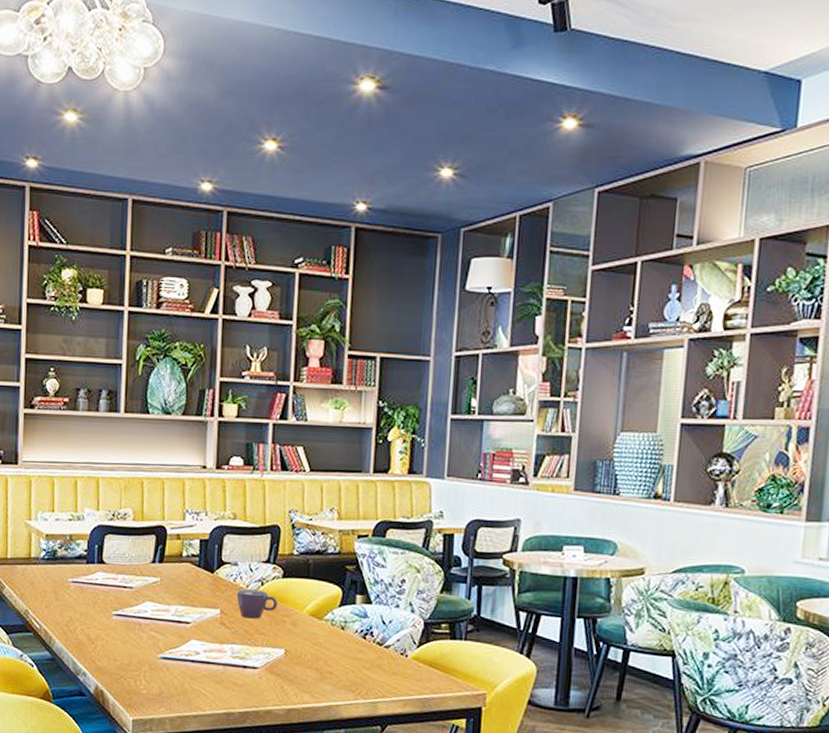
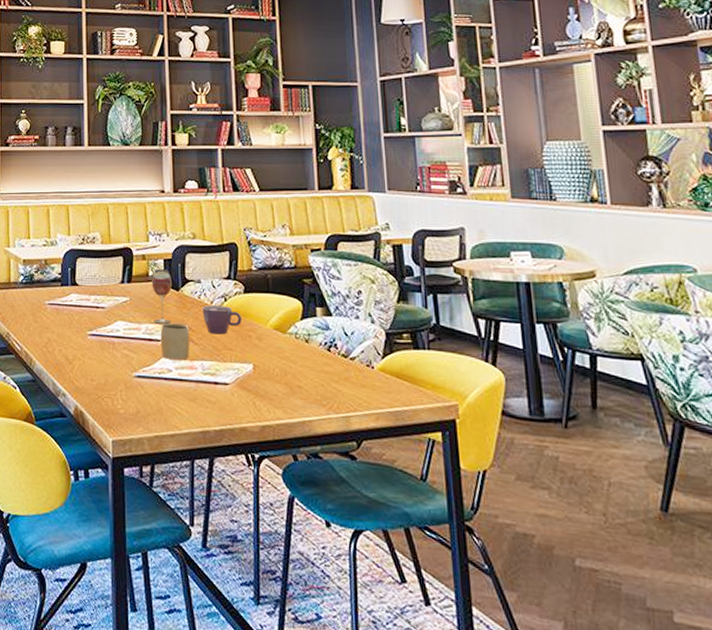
wineglass: none [184,549,207,607] -> present [152,269,171,324]
mug: none [189,605,222,643] -> present [160,323,190,360]

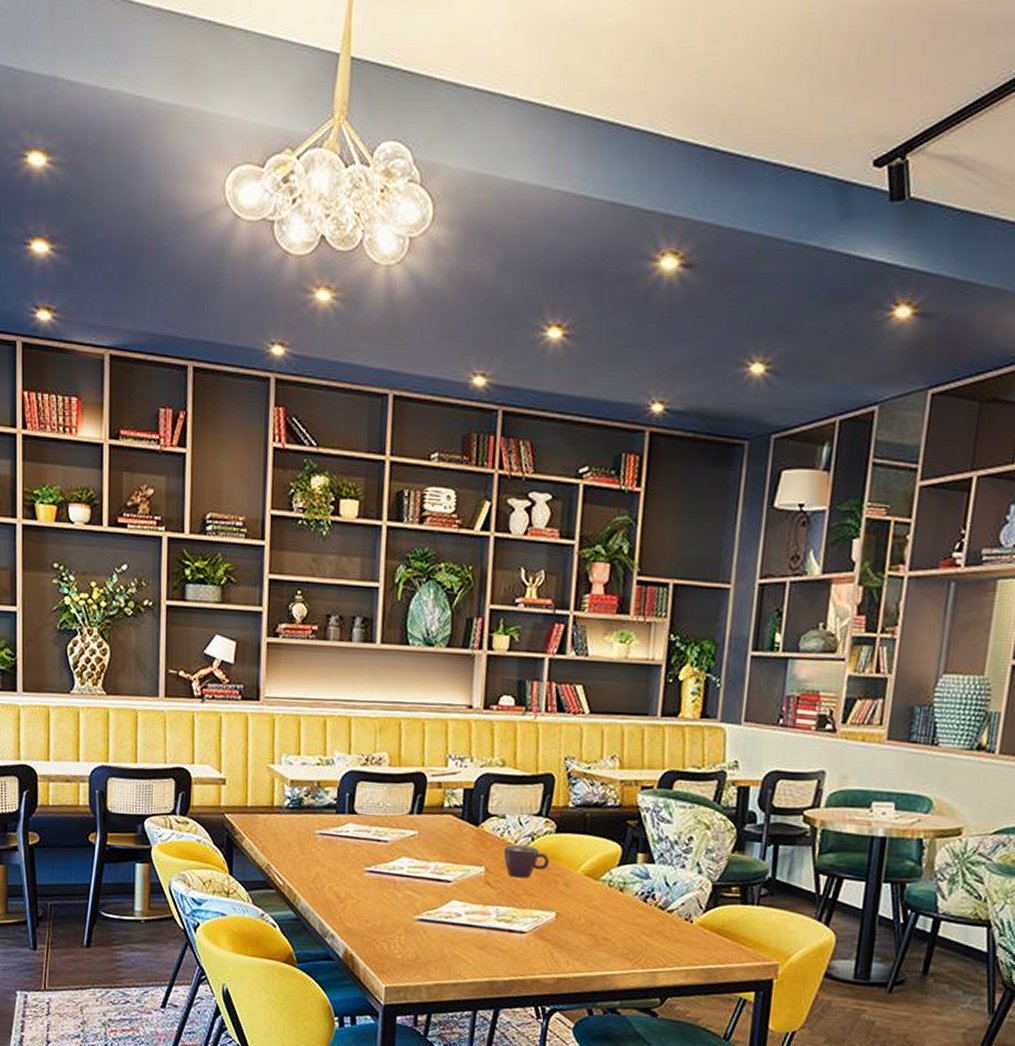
wineglass: present [152,269,171,324] -> none [445,800,471,864]
mug: present [160,323,190,360] -> none [450,862,486,904]

